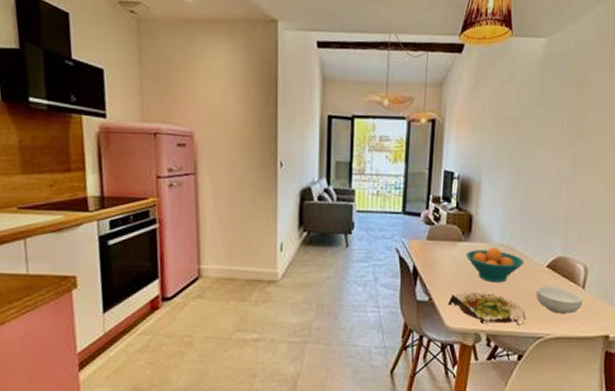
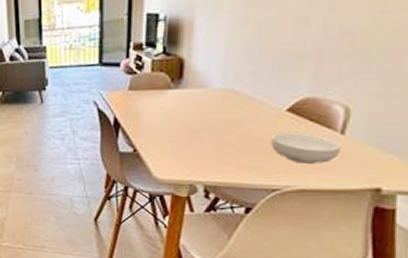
salad plate: present [448,291,526,326] -> none [156,140,256,177]
fruit bowl: present [465,247,524,283] -> none [175,92,254,131]

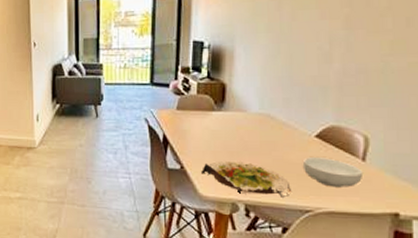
salad plate: none [156,140,256,177] -> present [202,160,291,198]

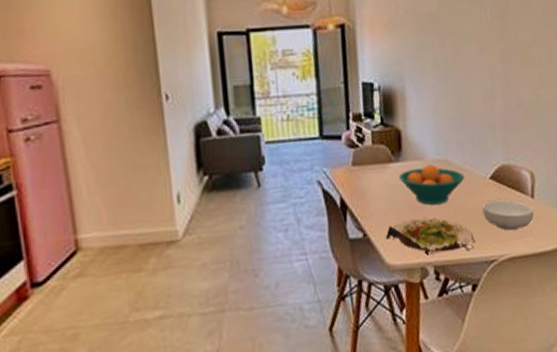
fruit bowl: none [219,116,288,153] -> present [398,164,465,206]

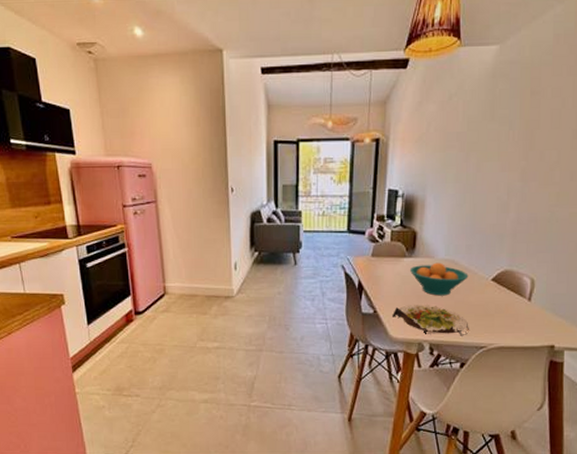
cereal bowl: present [482,199,534,231] -> none [479,299,529,325]

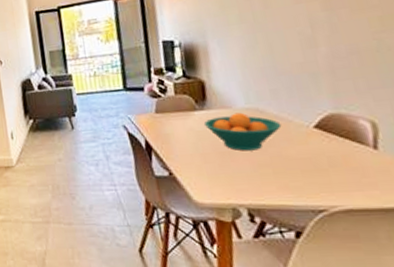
salad plate: present [393,303,469,336] -> none [192,161,298,198]

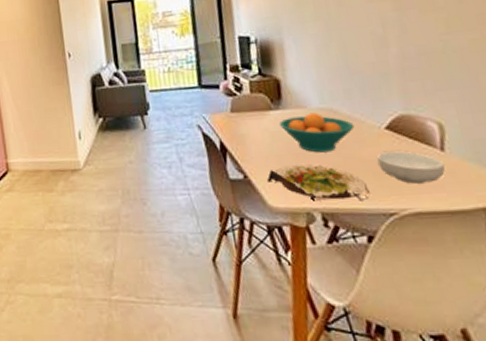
salad plate: none [192,161,298,198] -> present [267,163,370,202]
cereal bowl: none [304,149,379,182] -> present [376,151,446,184]

